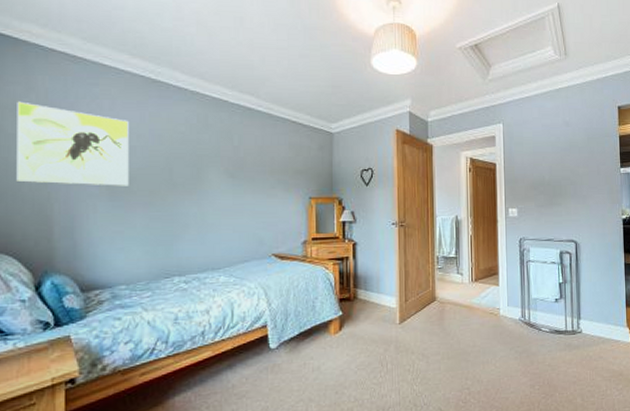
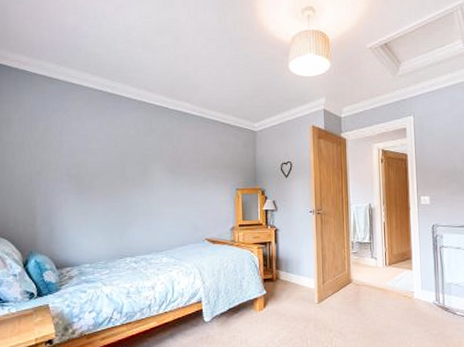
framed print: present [16,101,129,186] -> none [10,116,91,182]

